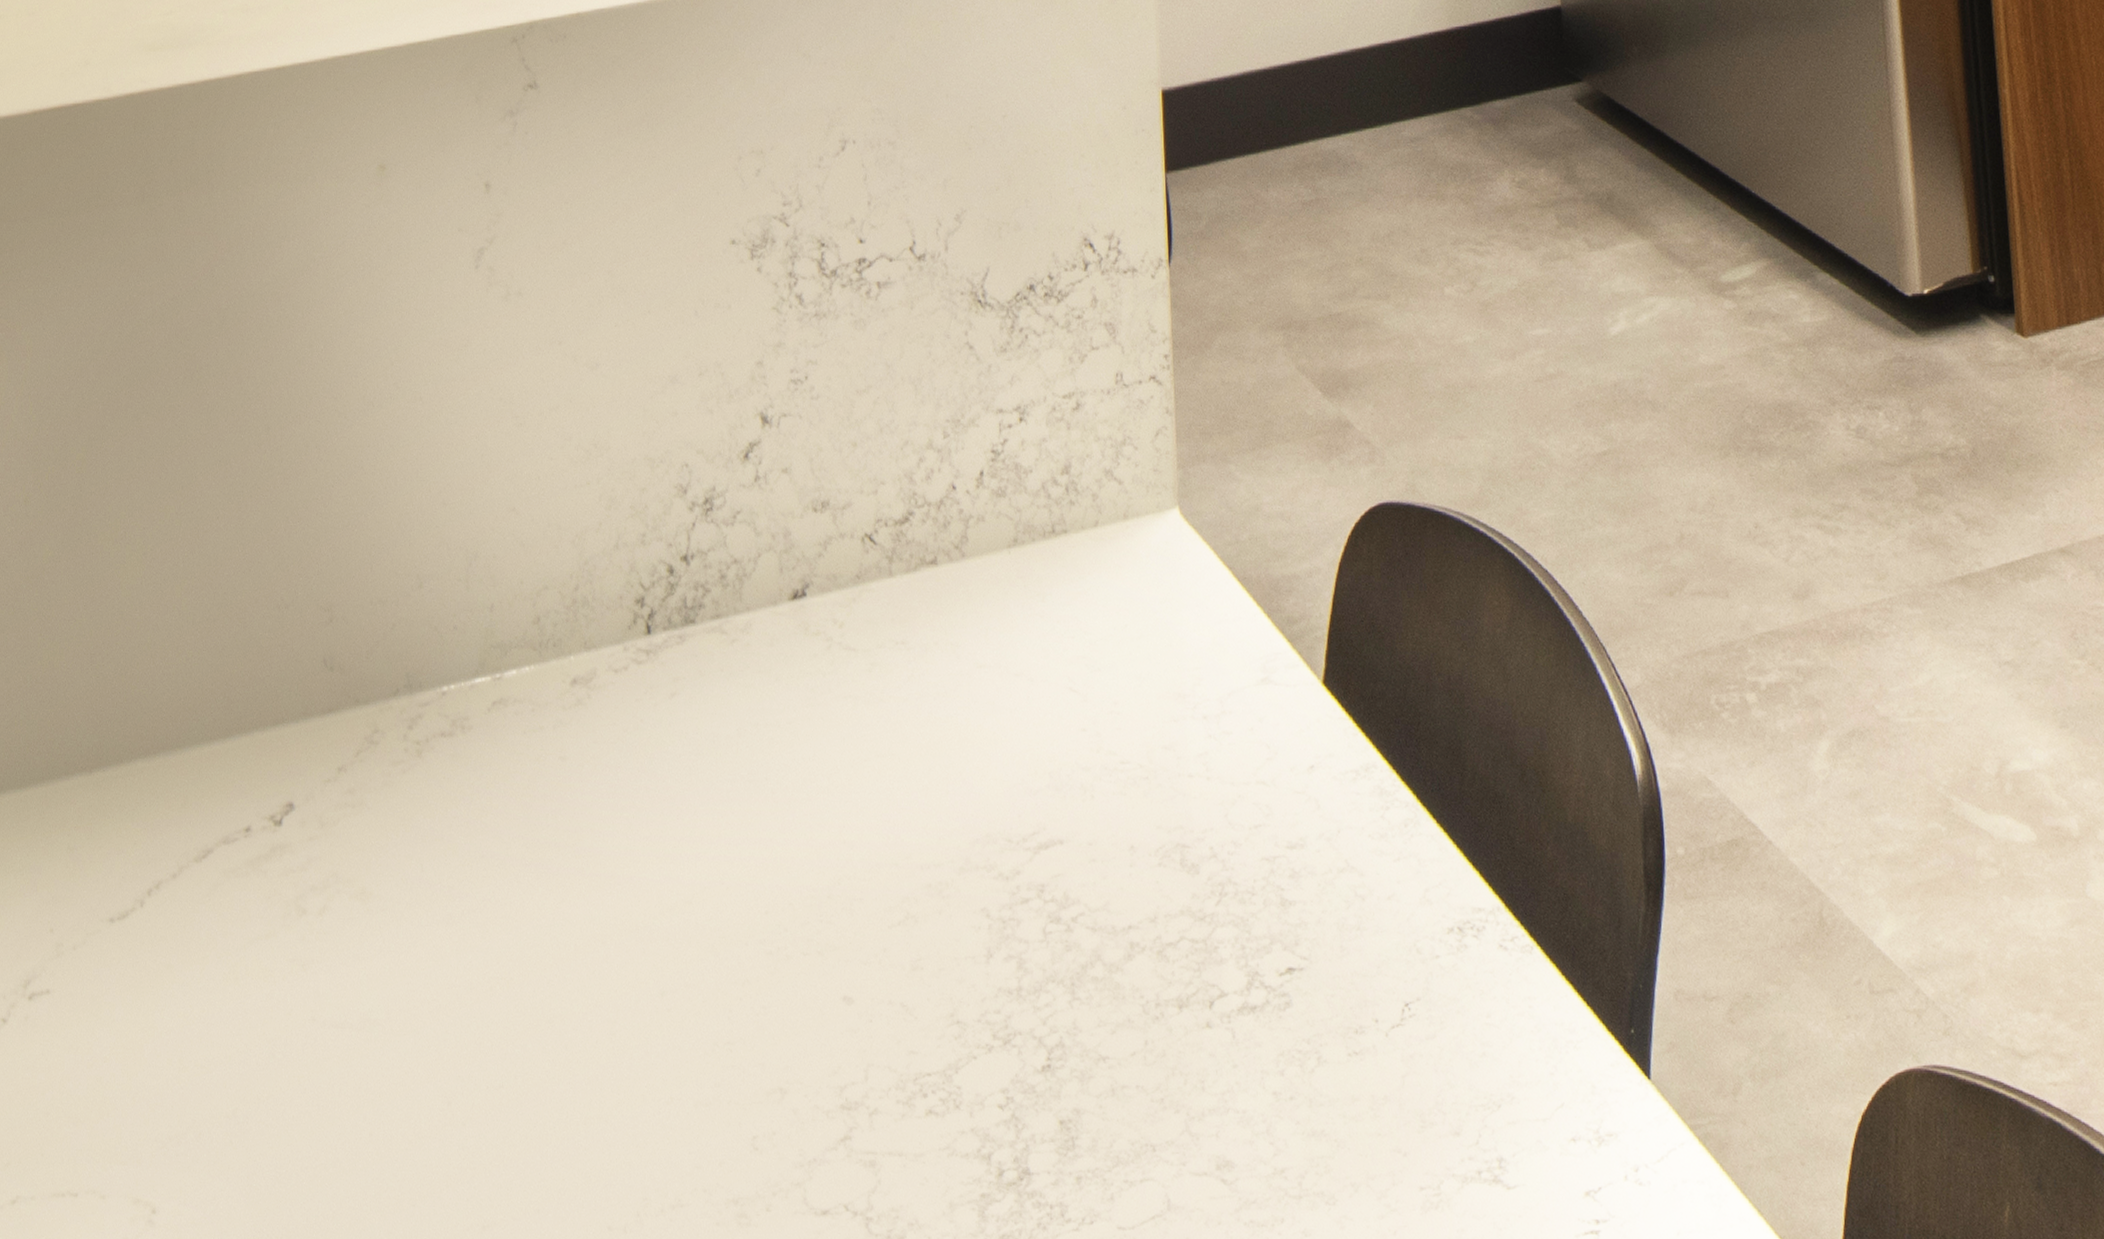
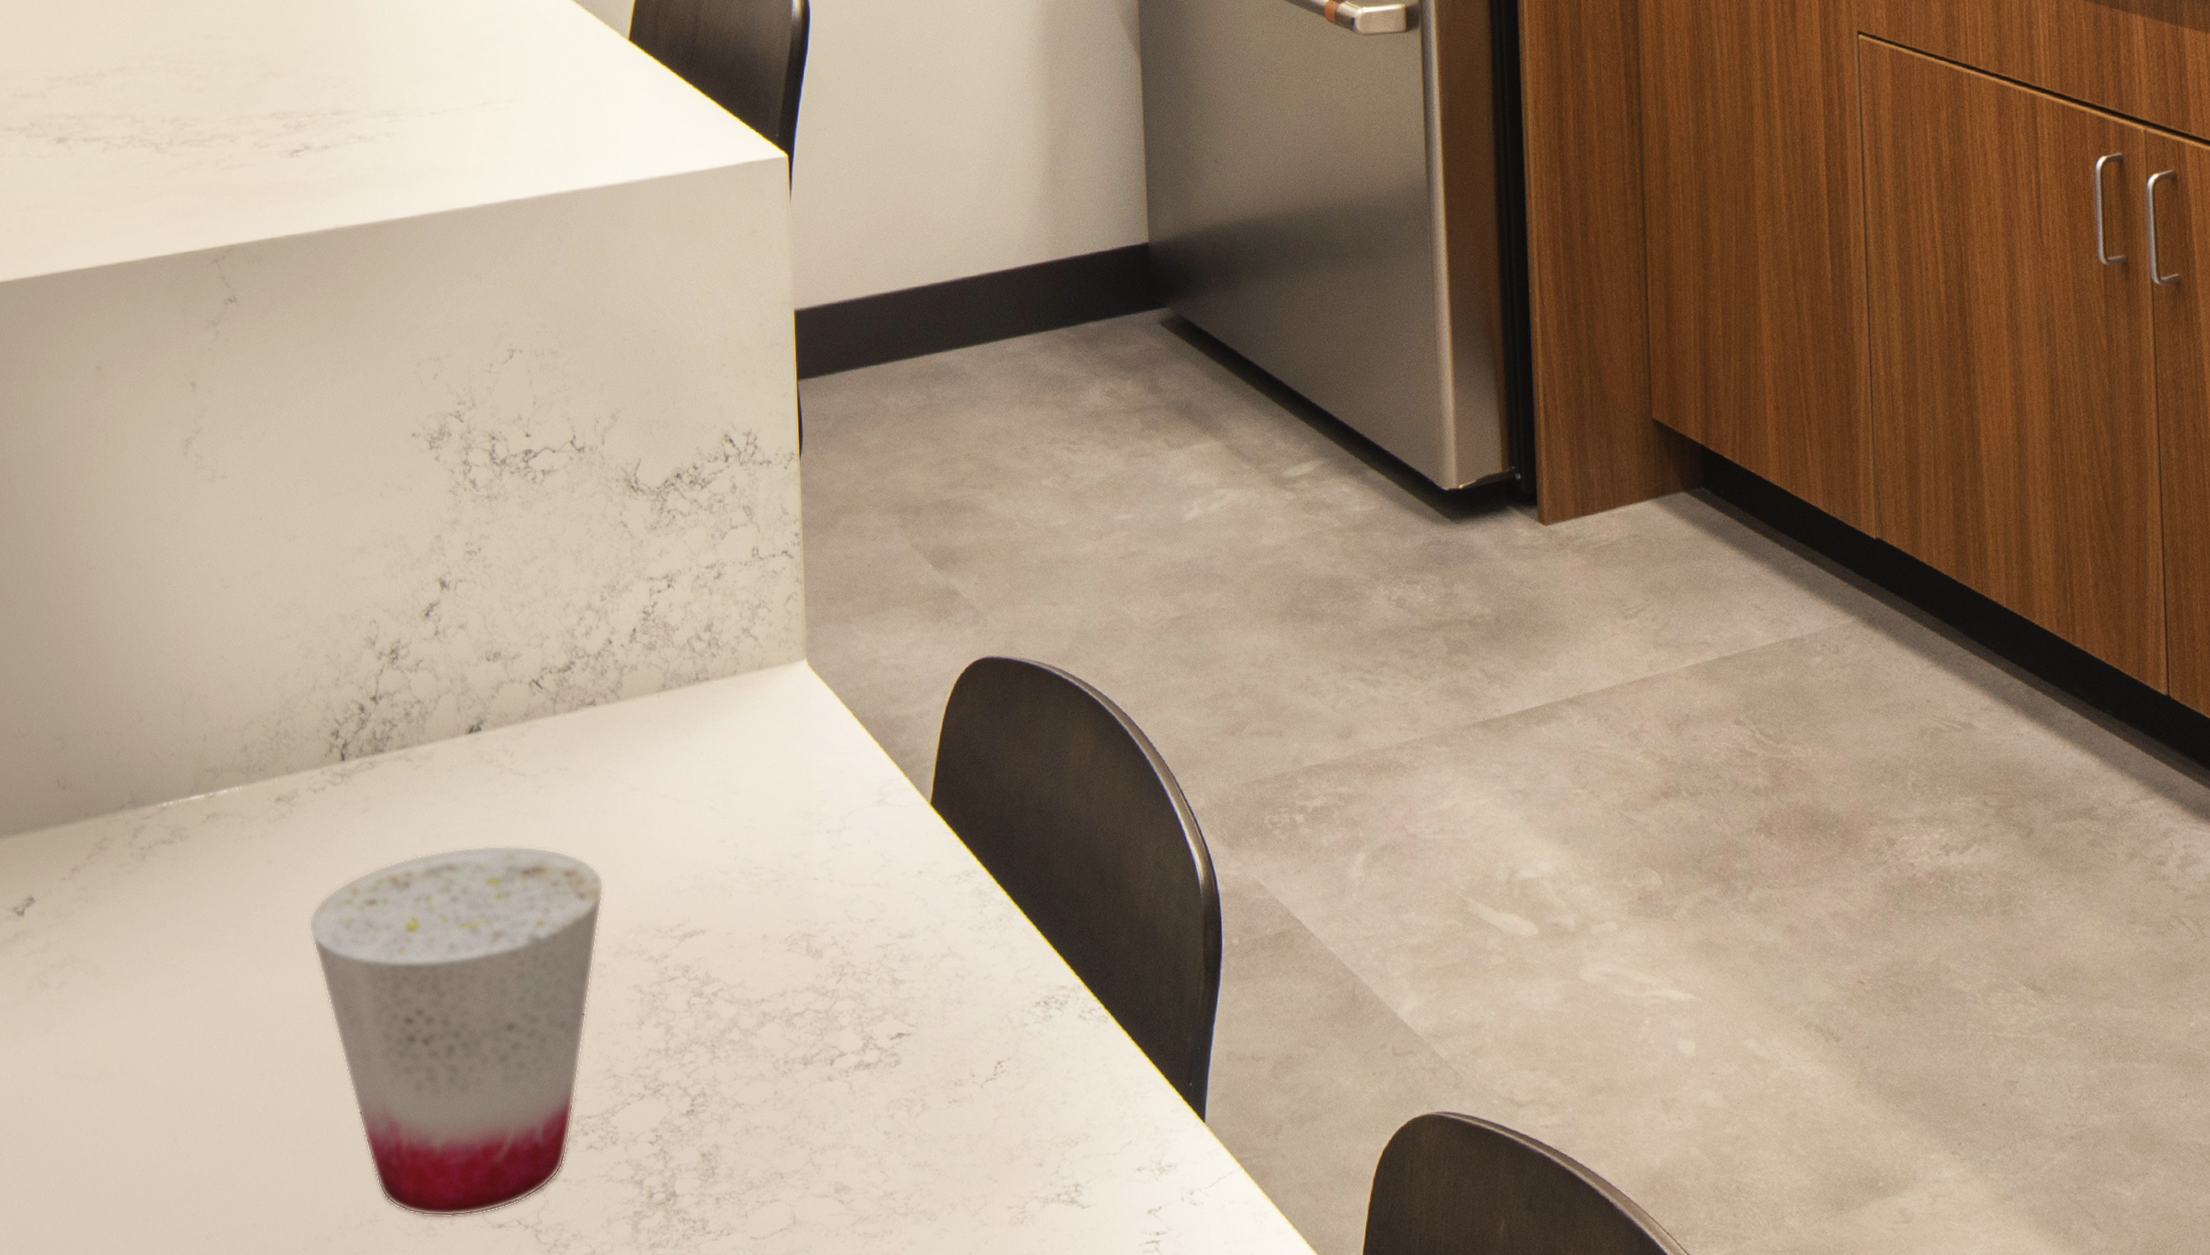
cup: none [606,736,947,1202] -> present [308,845,604,1217]

